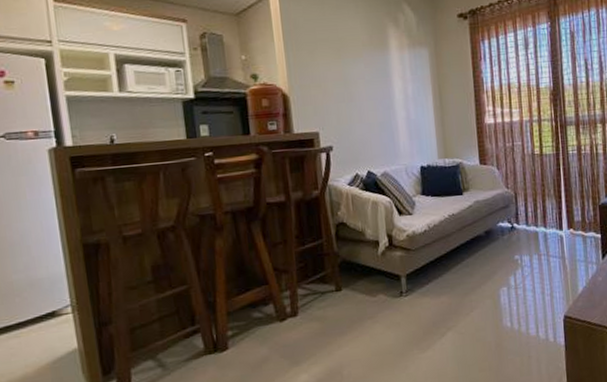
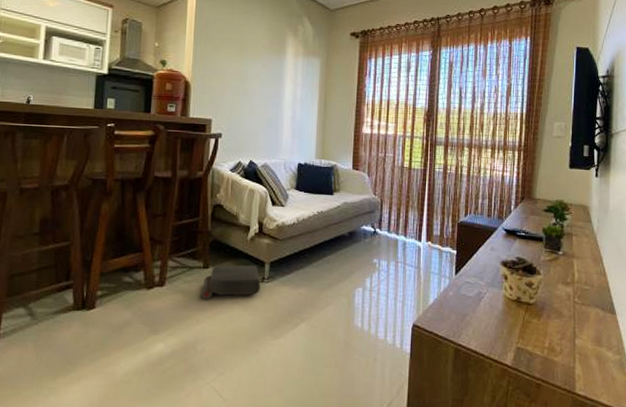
shoulder bag: none [337,281,400,324] -> present [200,265,261,300]

